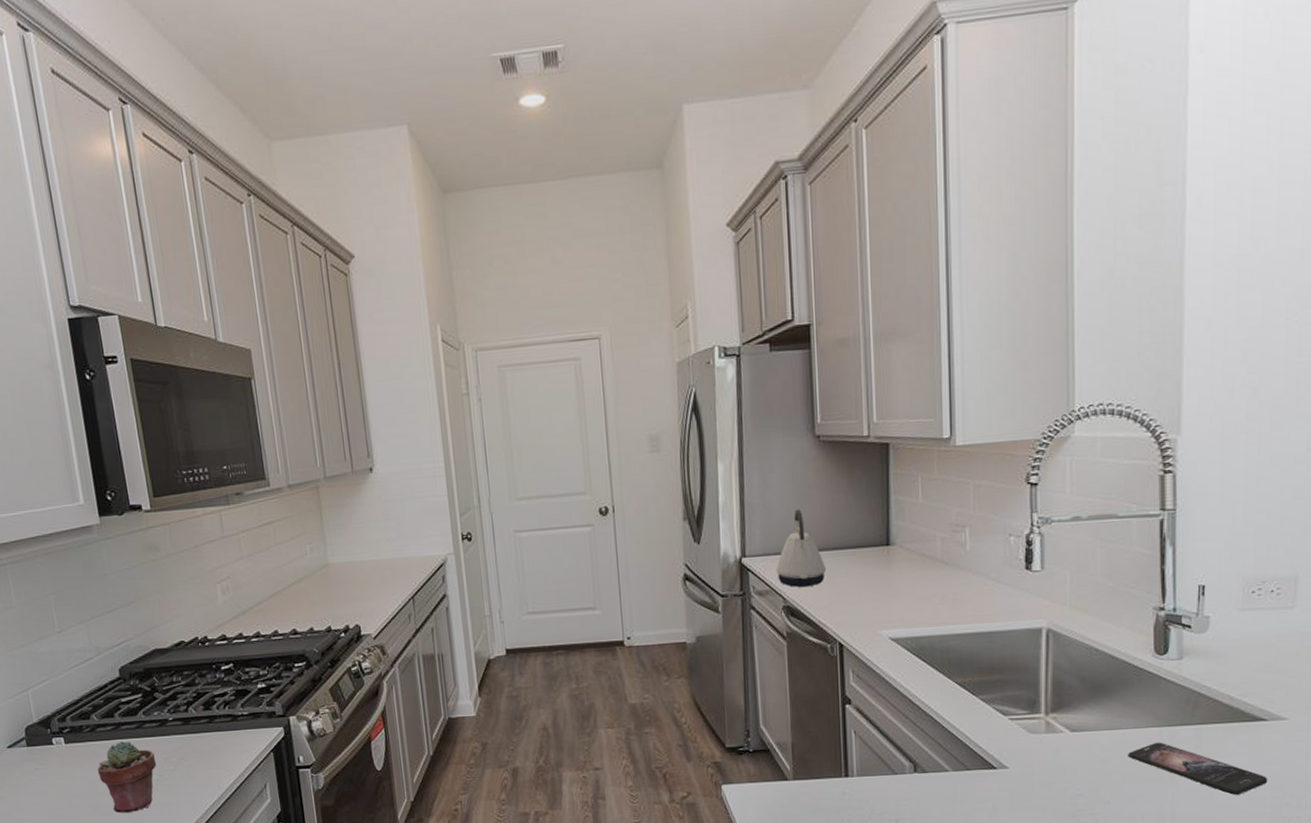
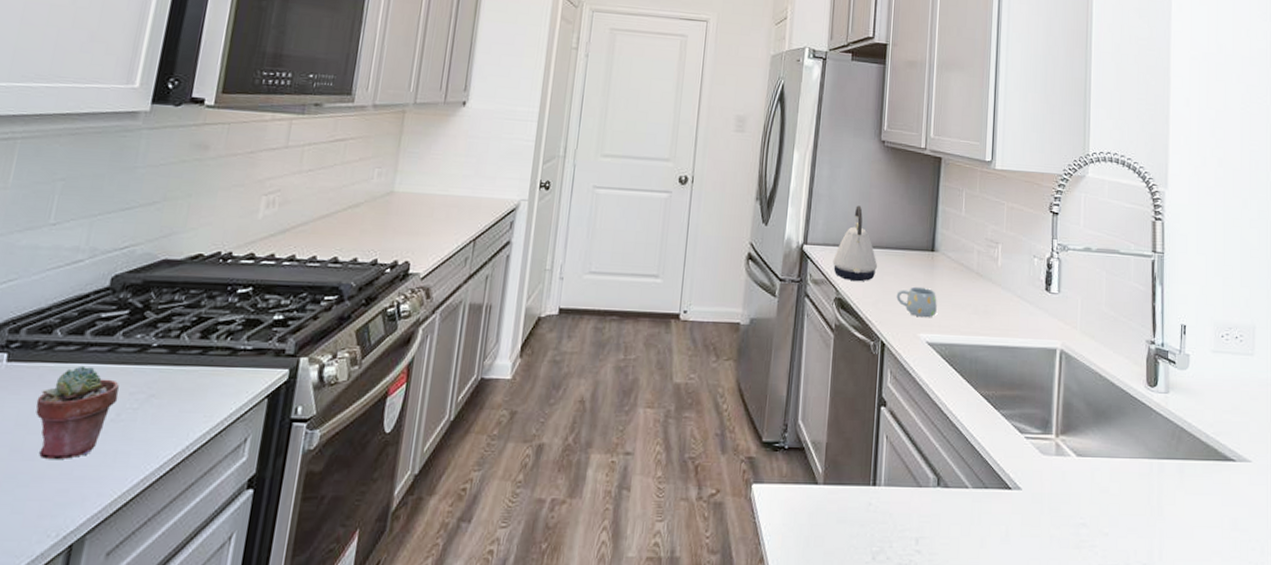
mug: none [851,583,898,615] -> present [896,286,937,318]
smartphone: present [1128,742,1268,795] -> none [1124,474,1238,535]

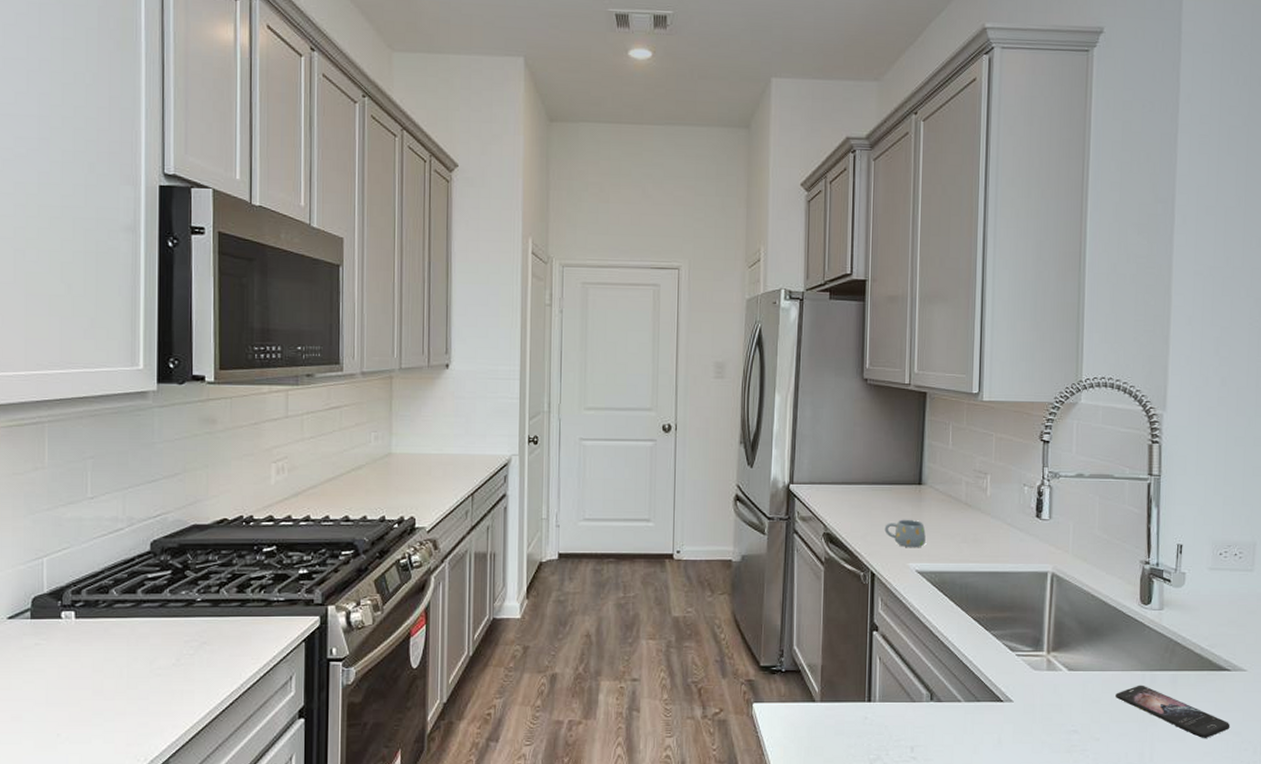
potted succulent: present [35,365,119,459] -> none [107,619,175,698]
kettle: present [833,205,878,281] -> none [819,444,865,516]
smartphone: none [1124,474,1238,535] -> present [1116,685,1231,738]

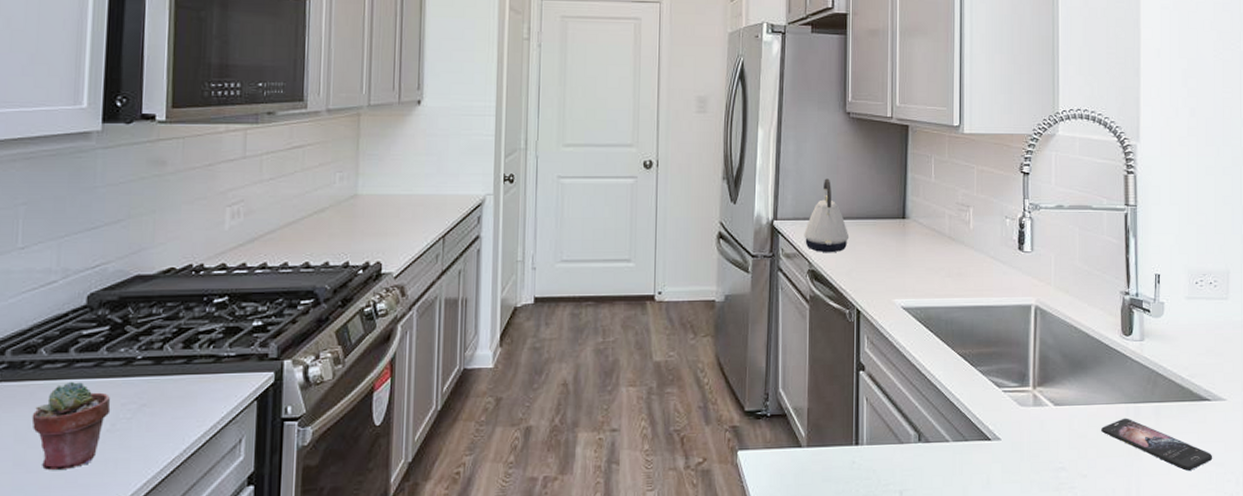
potted succulent: none [107,619,175,698] -> present [31,381,111,470]
kettle: none [819,444,865,516] -> present [804,178,850,252]
mug: present [884,519,926,548] -> none [869,254,910,284]

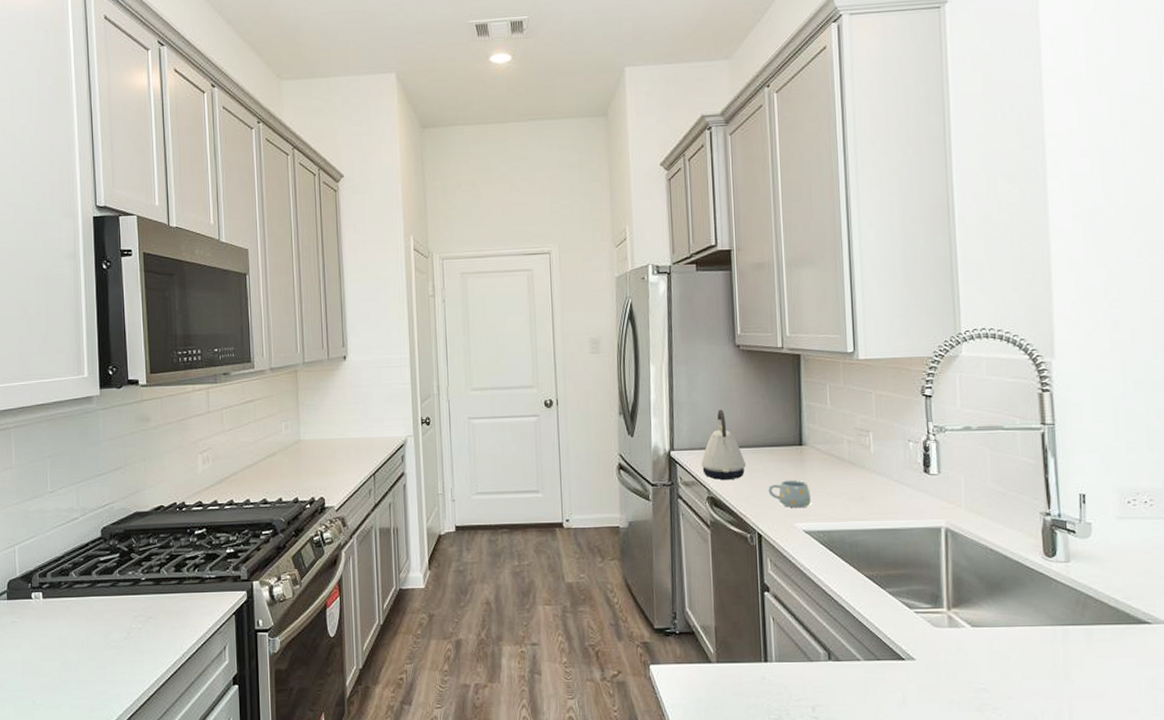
potted succulent: present [31,381,111,470] -> none [70,598,126,668]
mug: none [869,254,910,284] -> present [768,480,811,508]
smartphone: present [1101,418,1213,471] -> none [1025,640,1157,695]

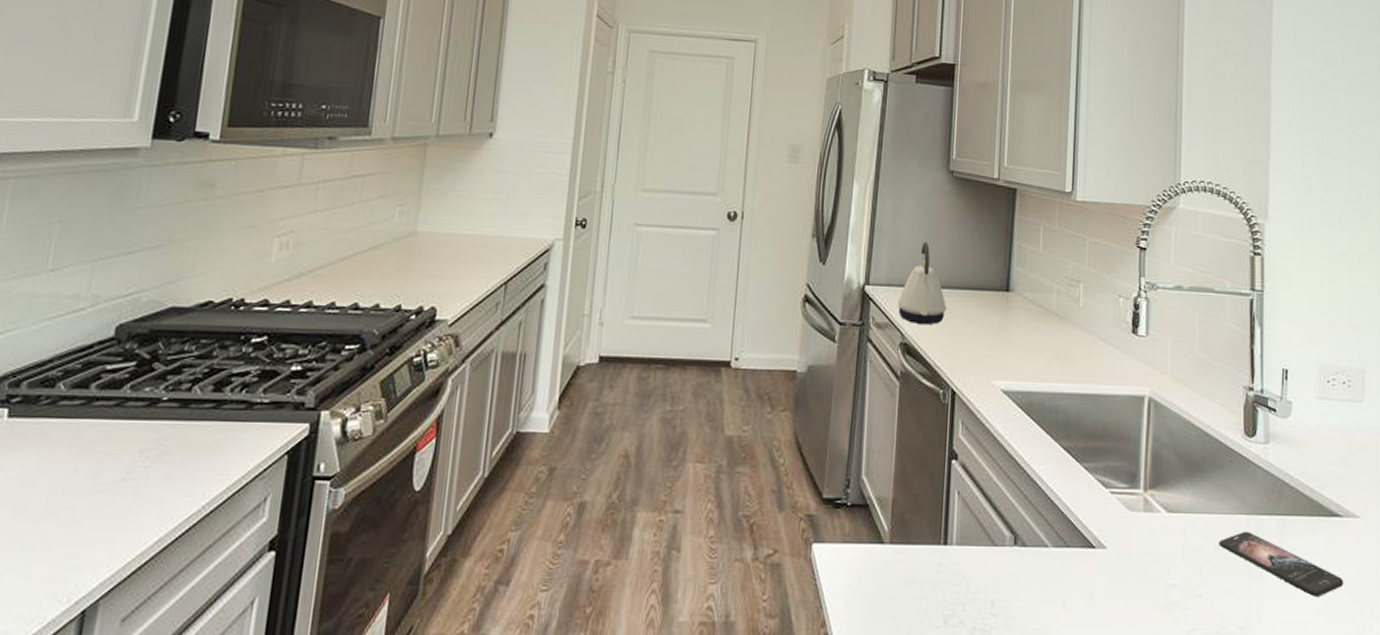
mug: present [768,480,811,508] -> none [967,330,1013,364]
smartphone: none [1025,640,1157,695] -> present [1219,531,1344,596]

